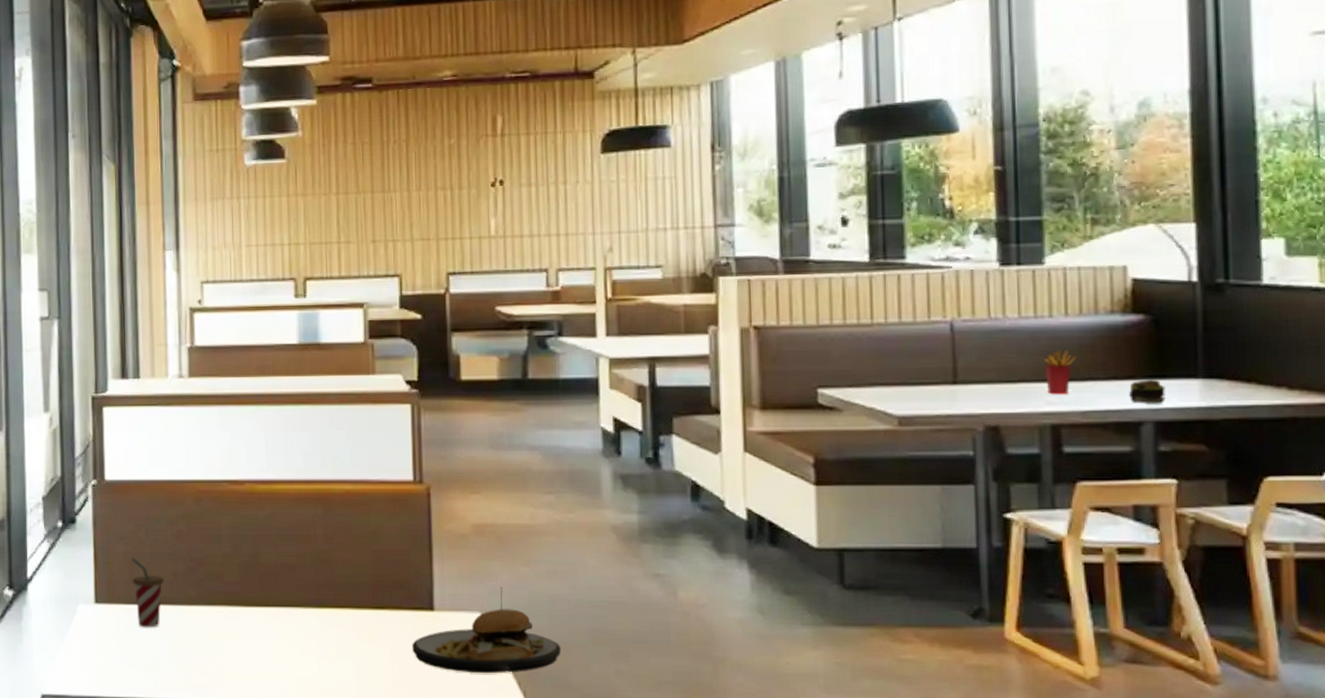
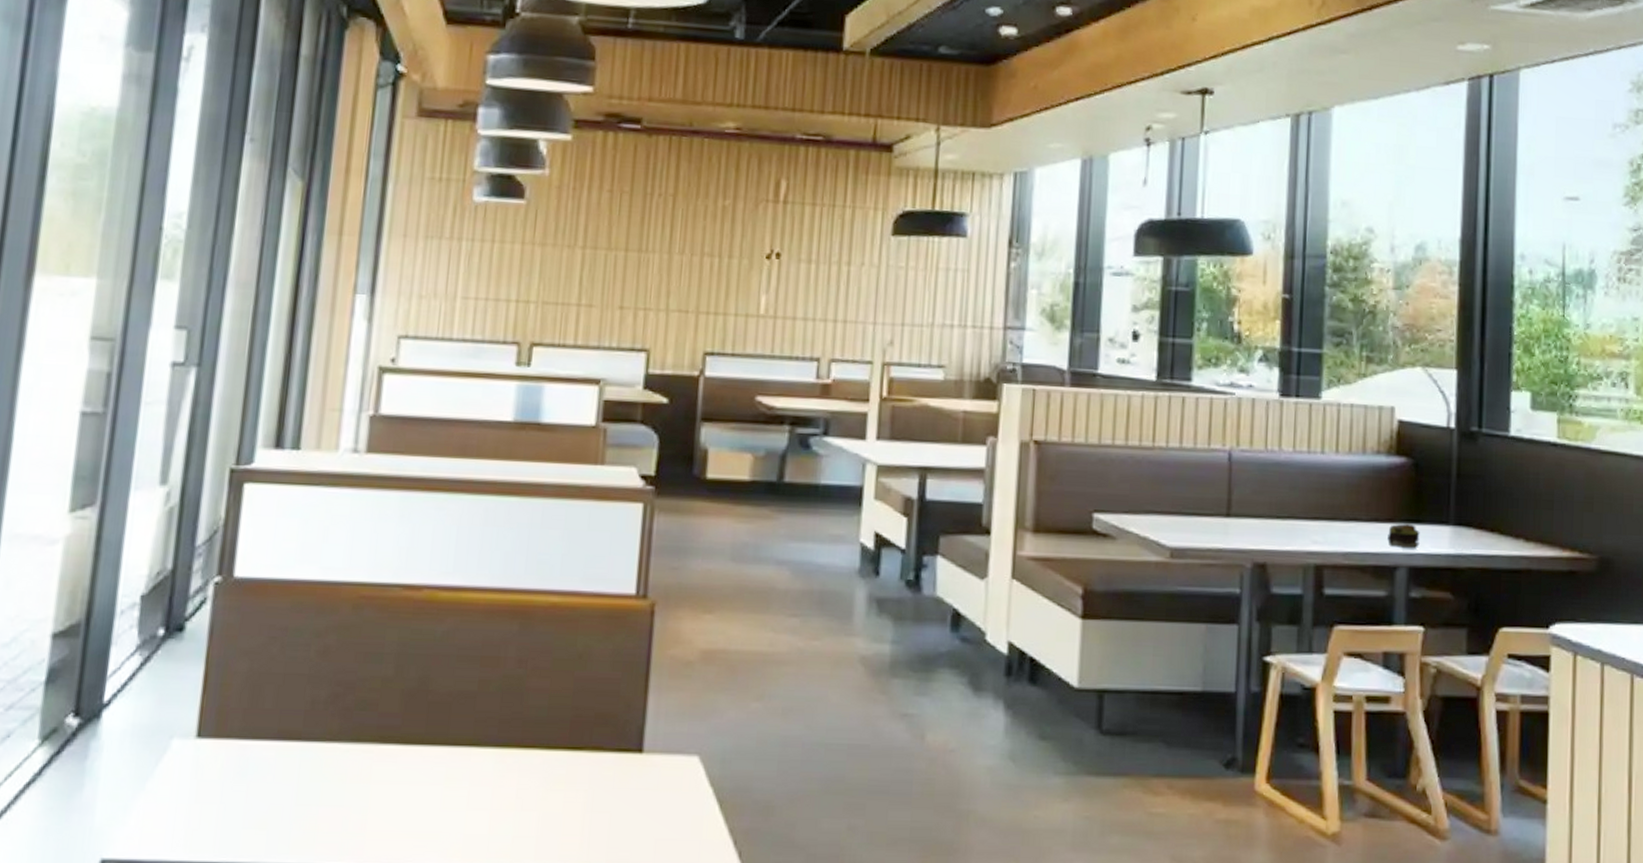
beverage cup: present [131,557,164,628] -> none [253,678,299,771]
burger: present [412,587,562,674] -> none [610,725,789,830]
french fries: present [1044,350,1078,395] -> none [1313,488,1344,535]

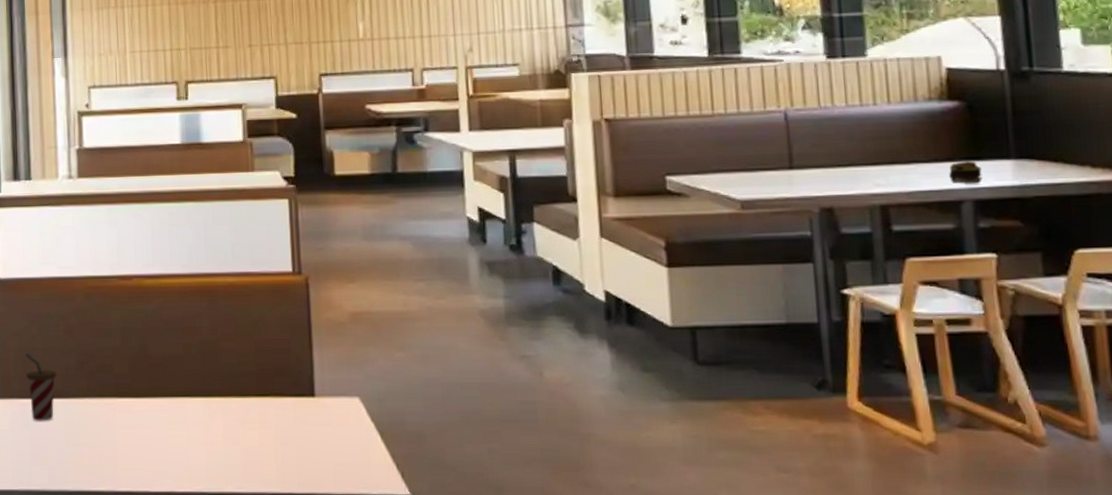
beverage cup: none [253,678,299,771] -> present [25,352,57,421]

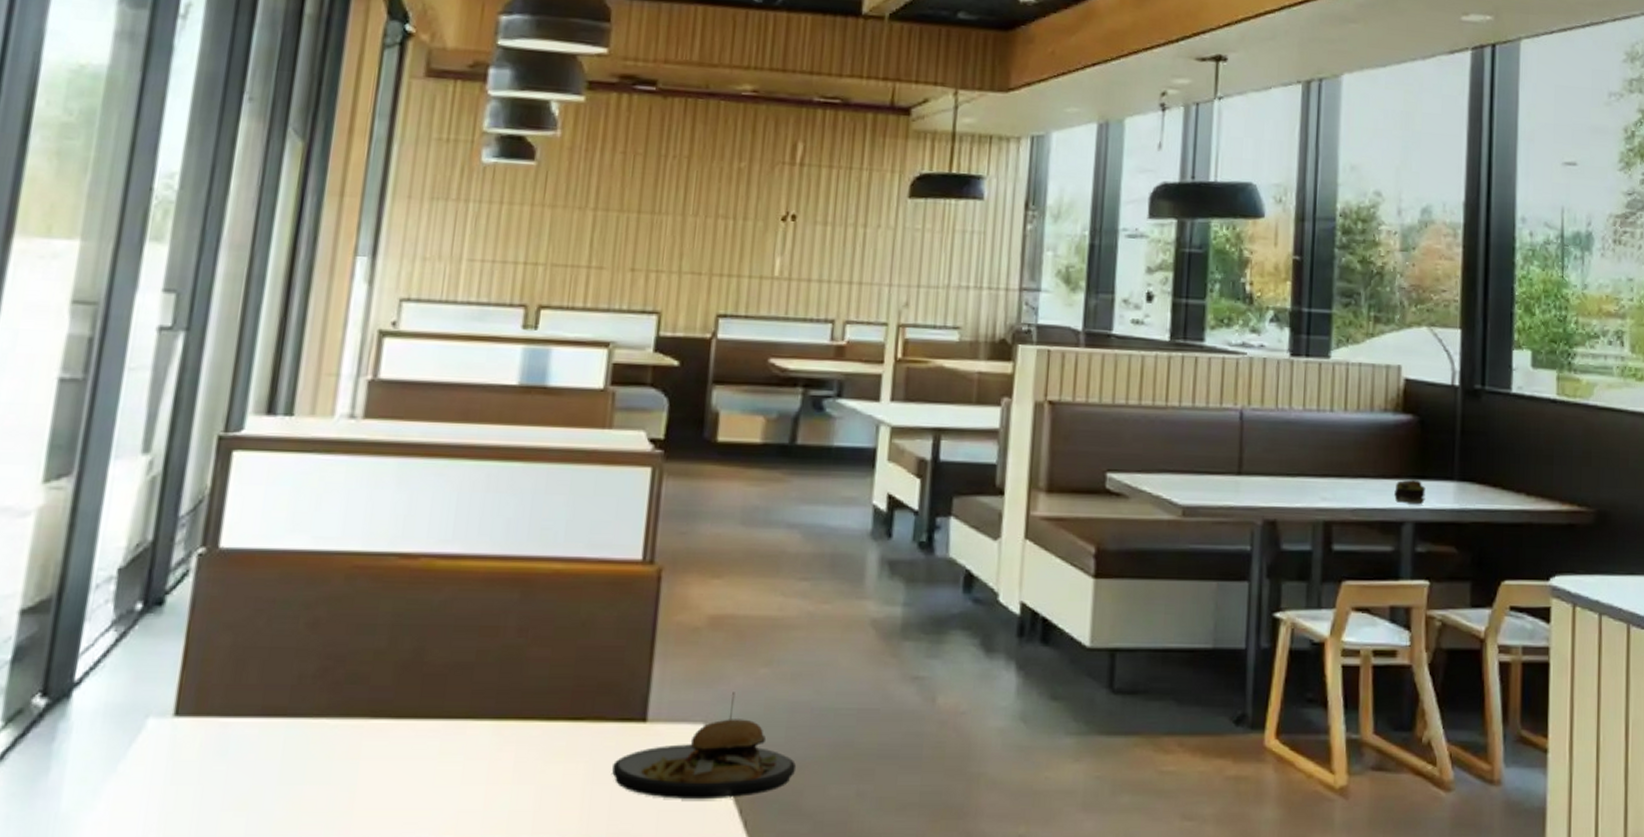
beverage cup: present [25,352,57,421] -> none [234,652,285,749]
burger: none [295,372,437,457] -> present [612,692,797,800]

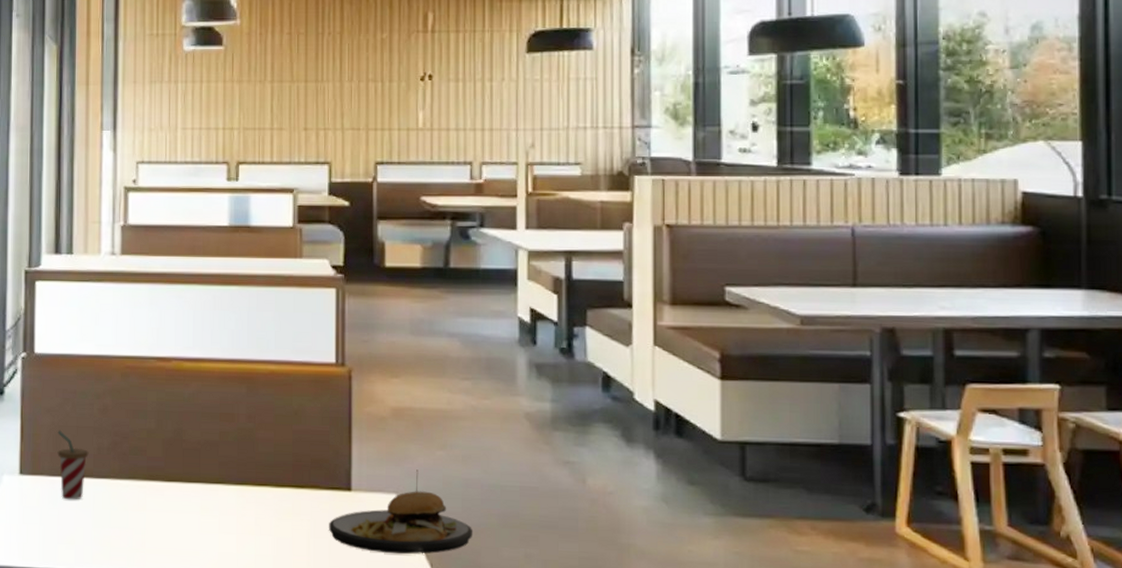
beverage cup: none [234,652,285,749] -> present [57,430,89,500]
burger: present [1394,479,1426,505] -> none [1017,288,1051,312]

